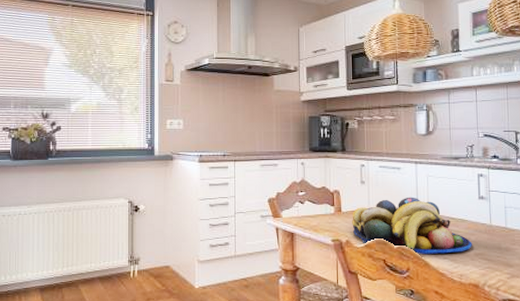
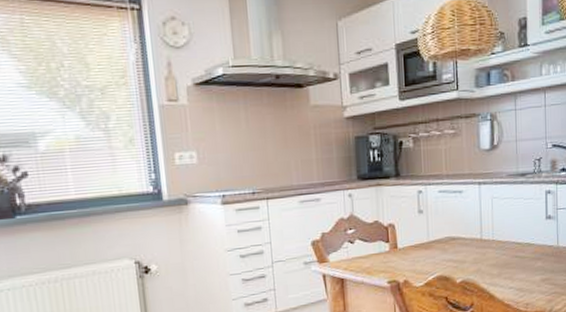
fruit bowl: present [352,197,472,255] -> none [409,223,539,288]

